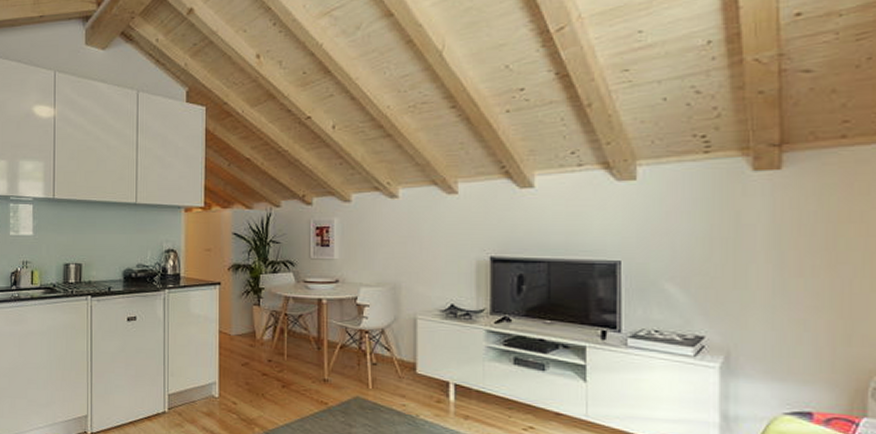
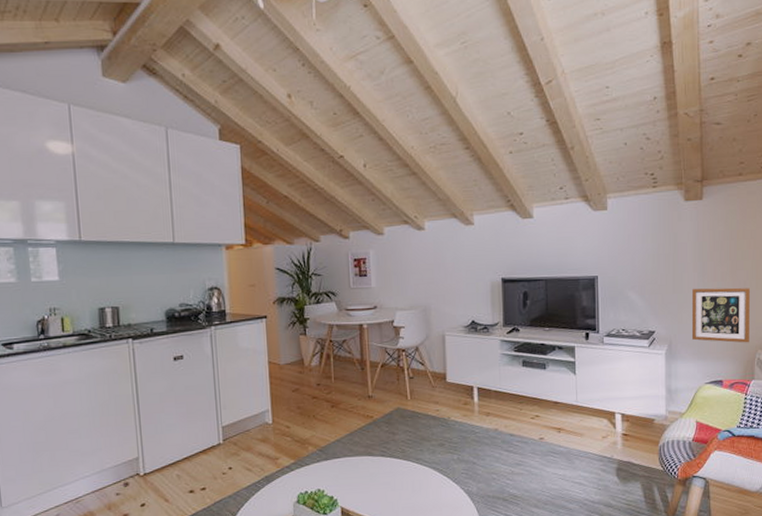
picture frame: none [761,284,859,365] -> present [691,287,750,343]

